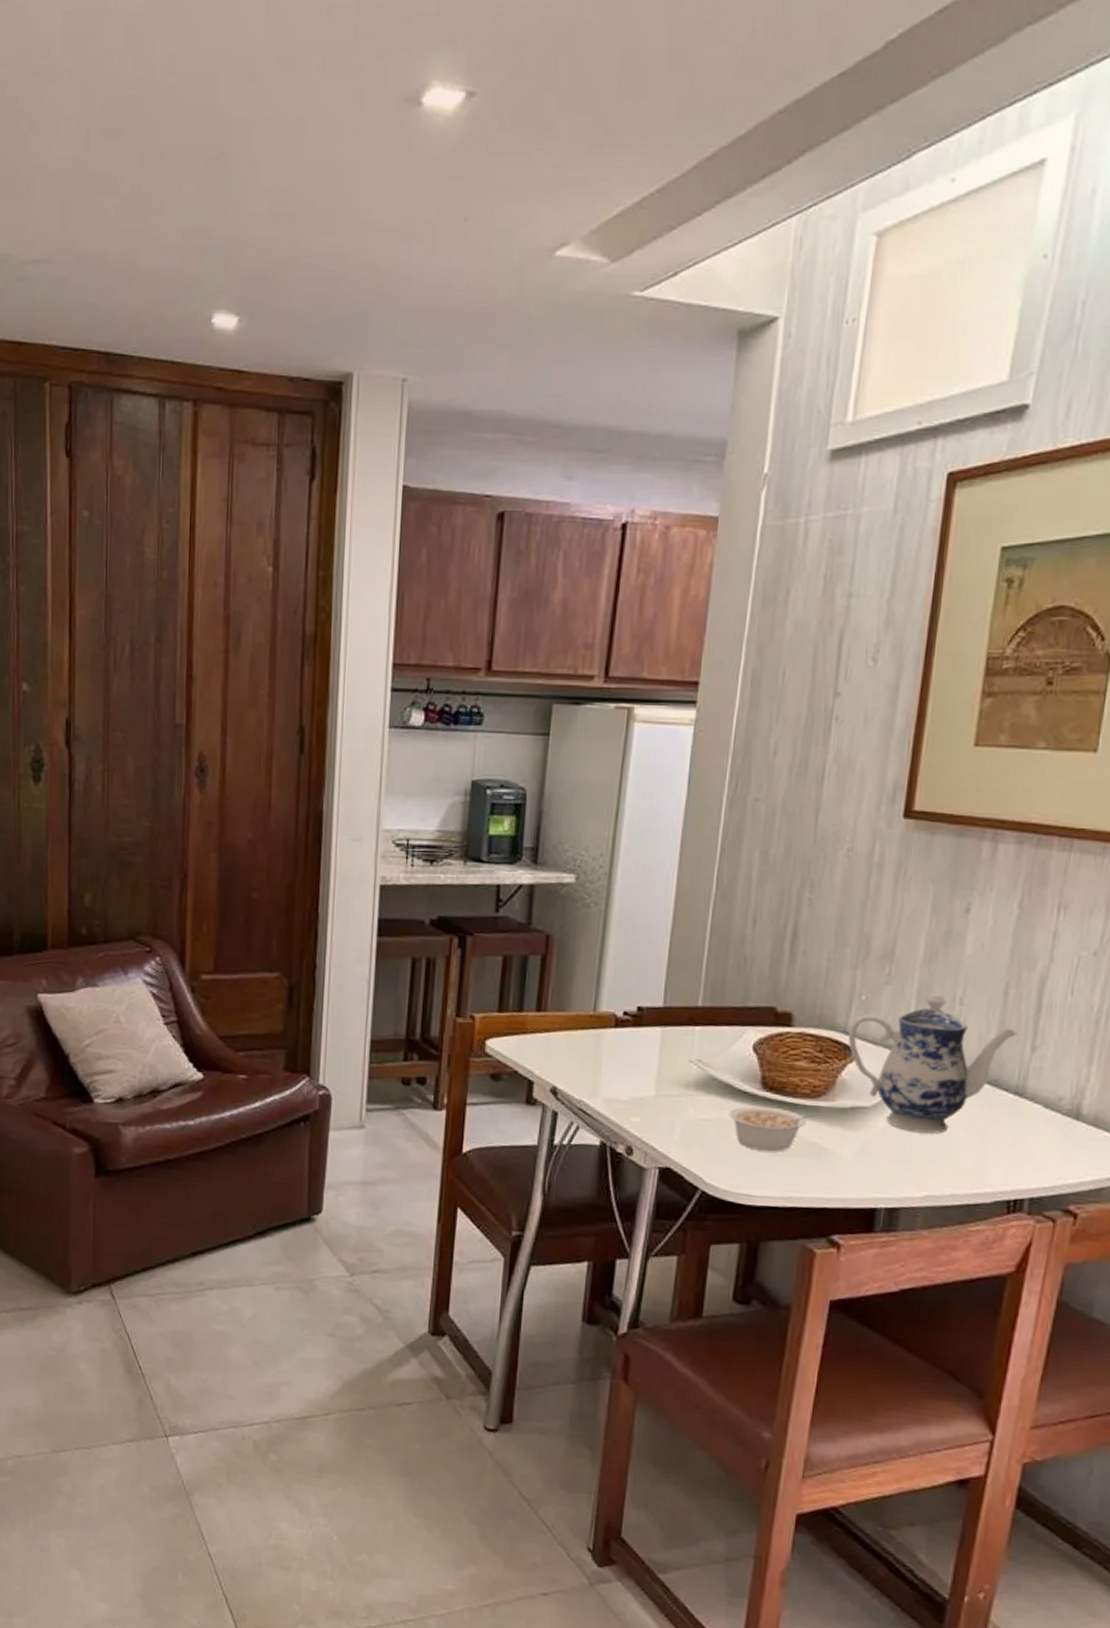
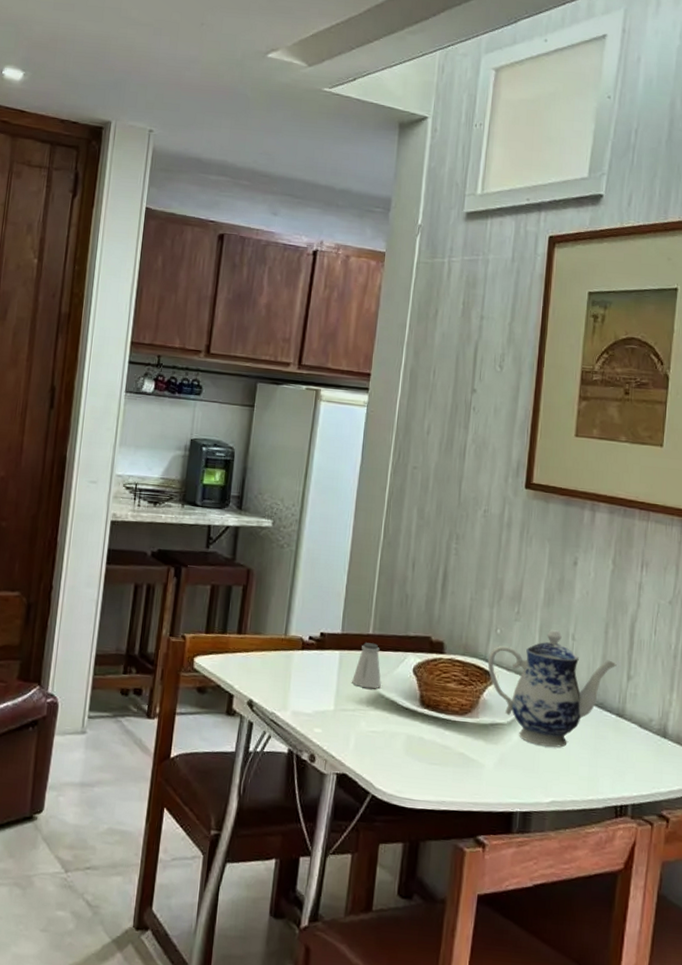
saltshaker: none [677,1016,713,1071] -> present [352,642,381,689]
legume: present [729,1105,822,1152] -> none [394,720,468,761]

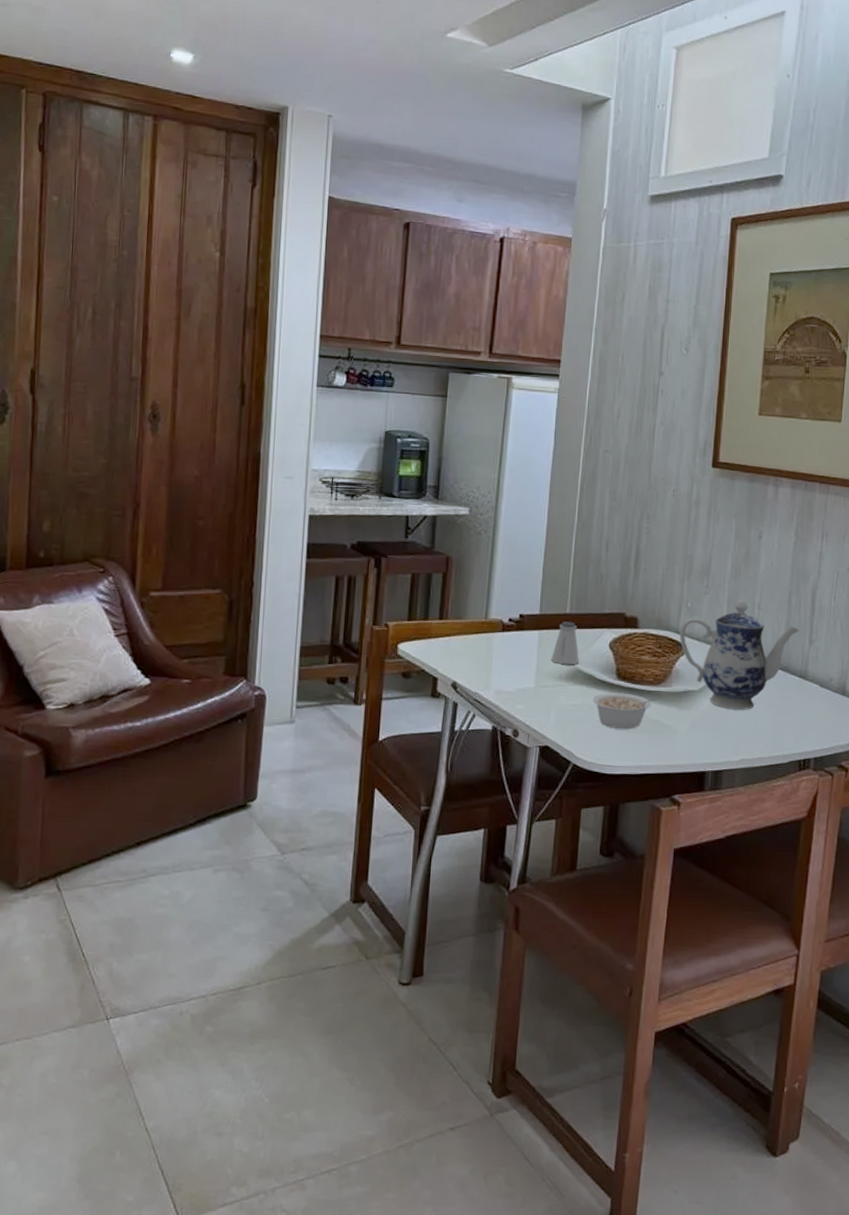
legume: none [394,720,468,761] -> present [592,692,662,729]

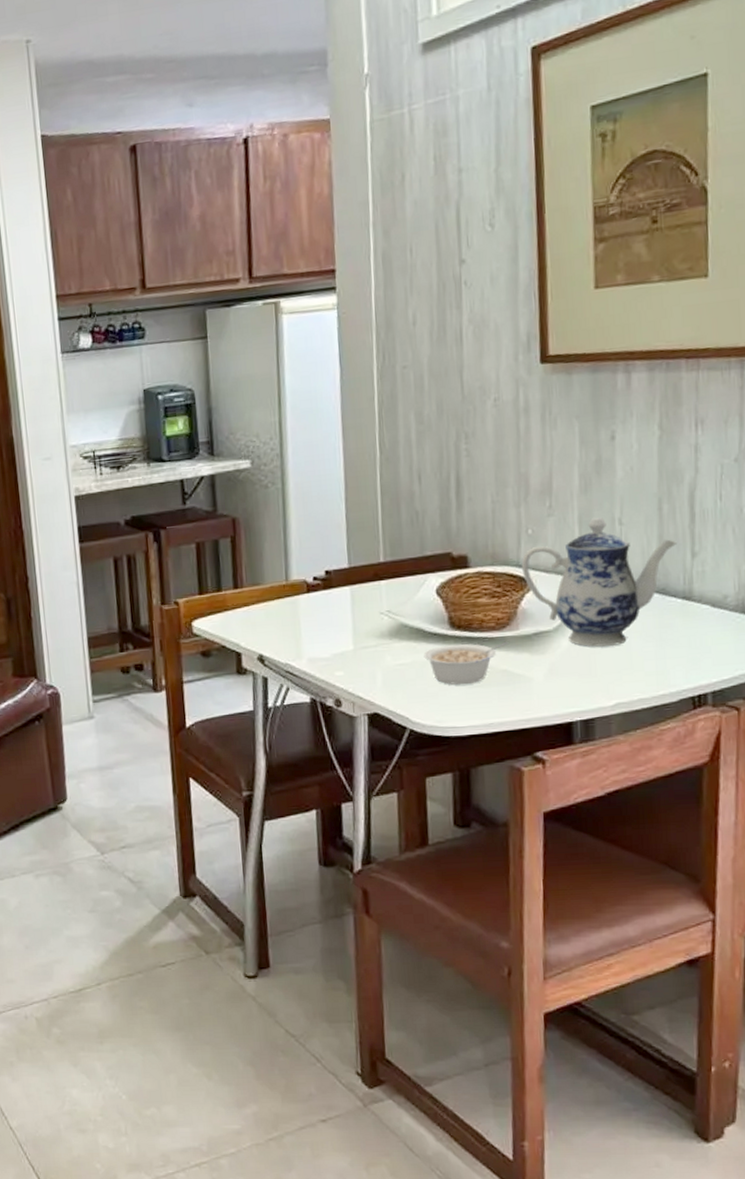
saltshaker: present [551,621,579,665] -> none [369,571,402,621]

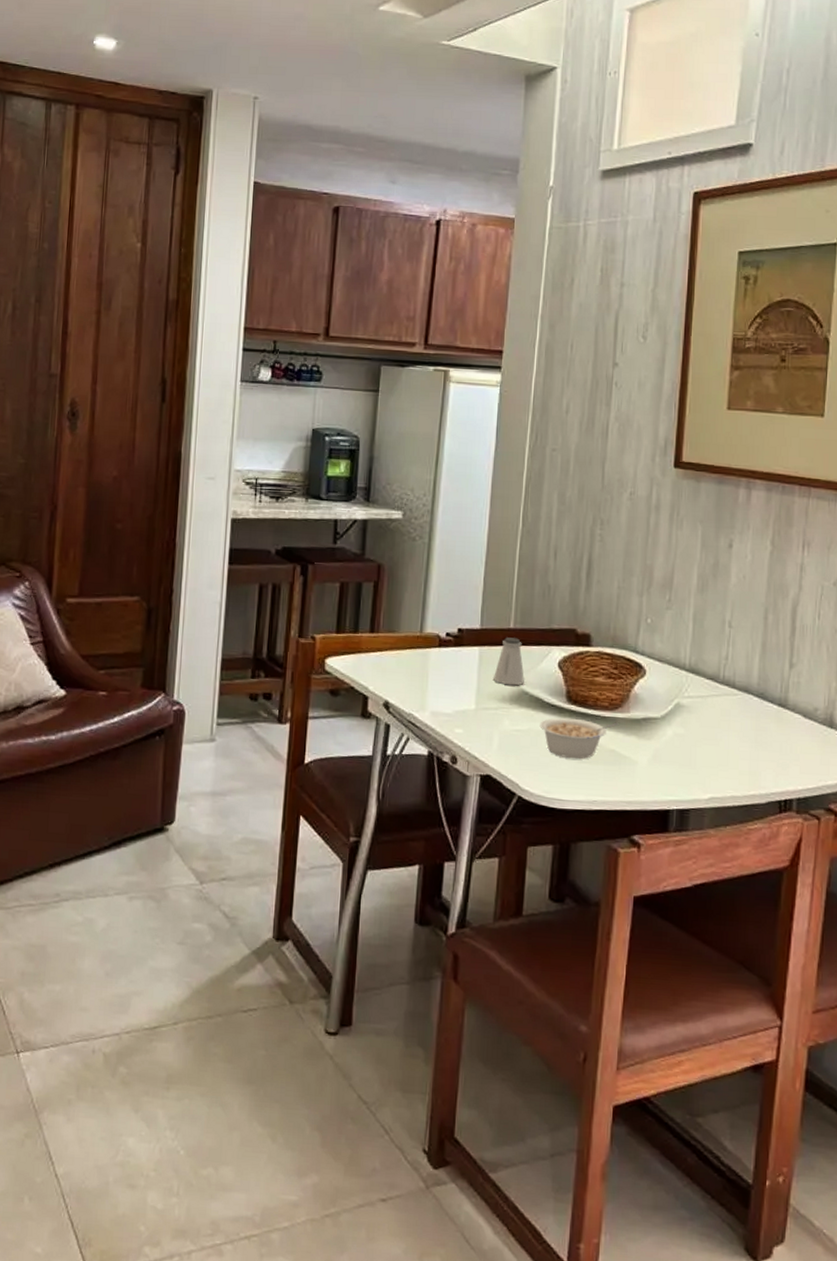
saltshaker: none [369,571,402,621] -> present [493,637,524,686]
teapot: present [521,516,677,647] -> none [638,616,778,741]

